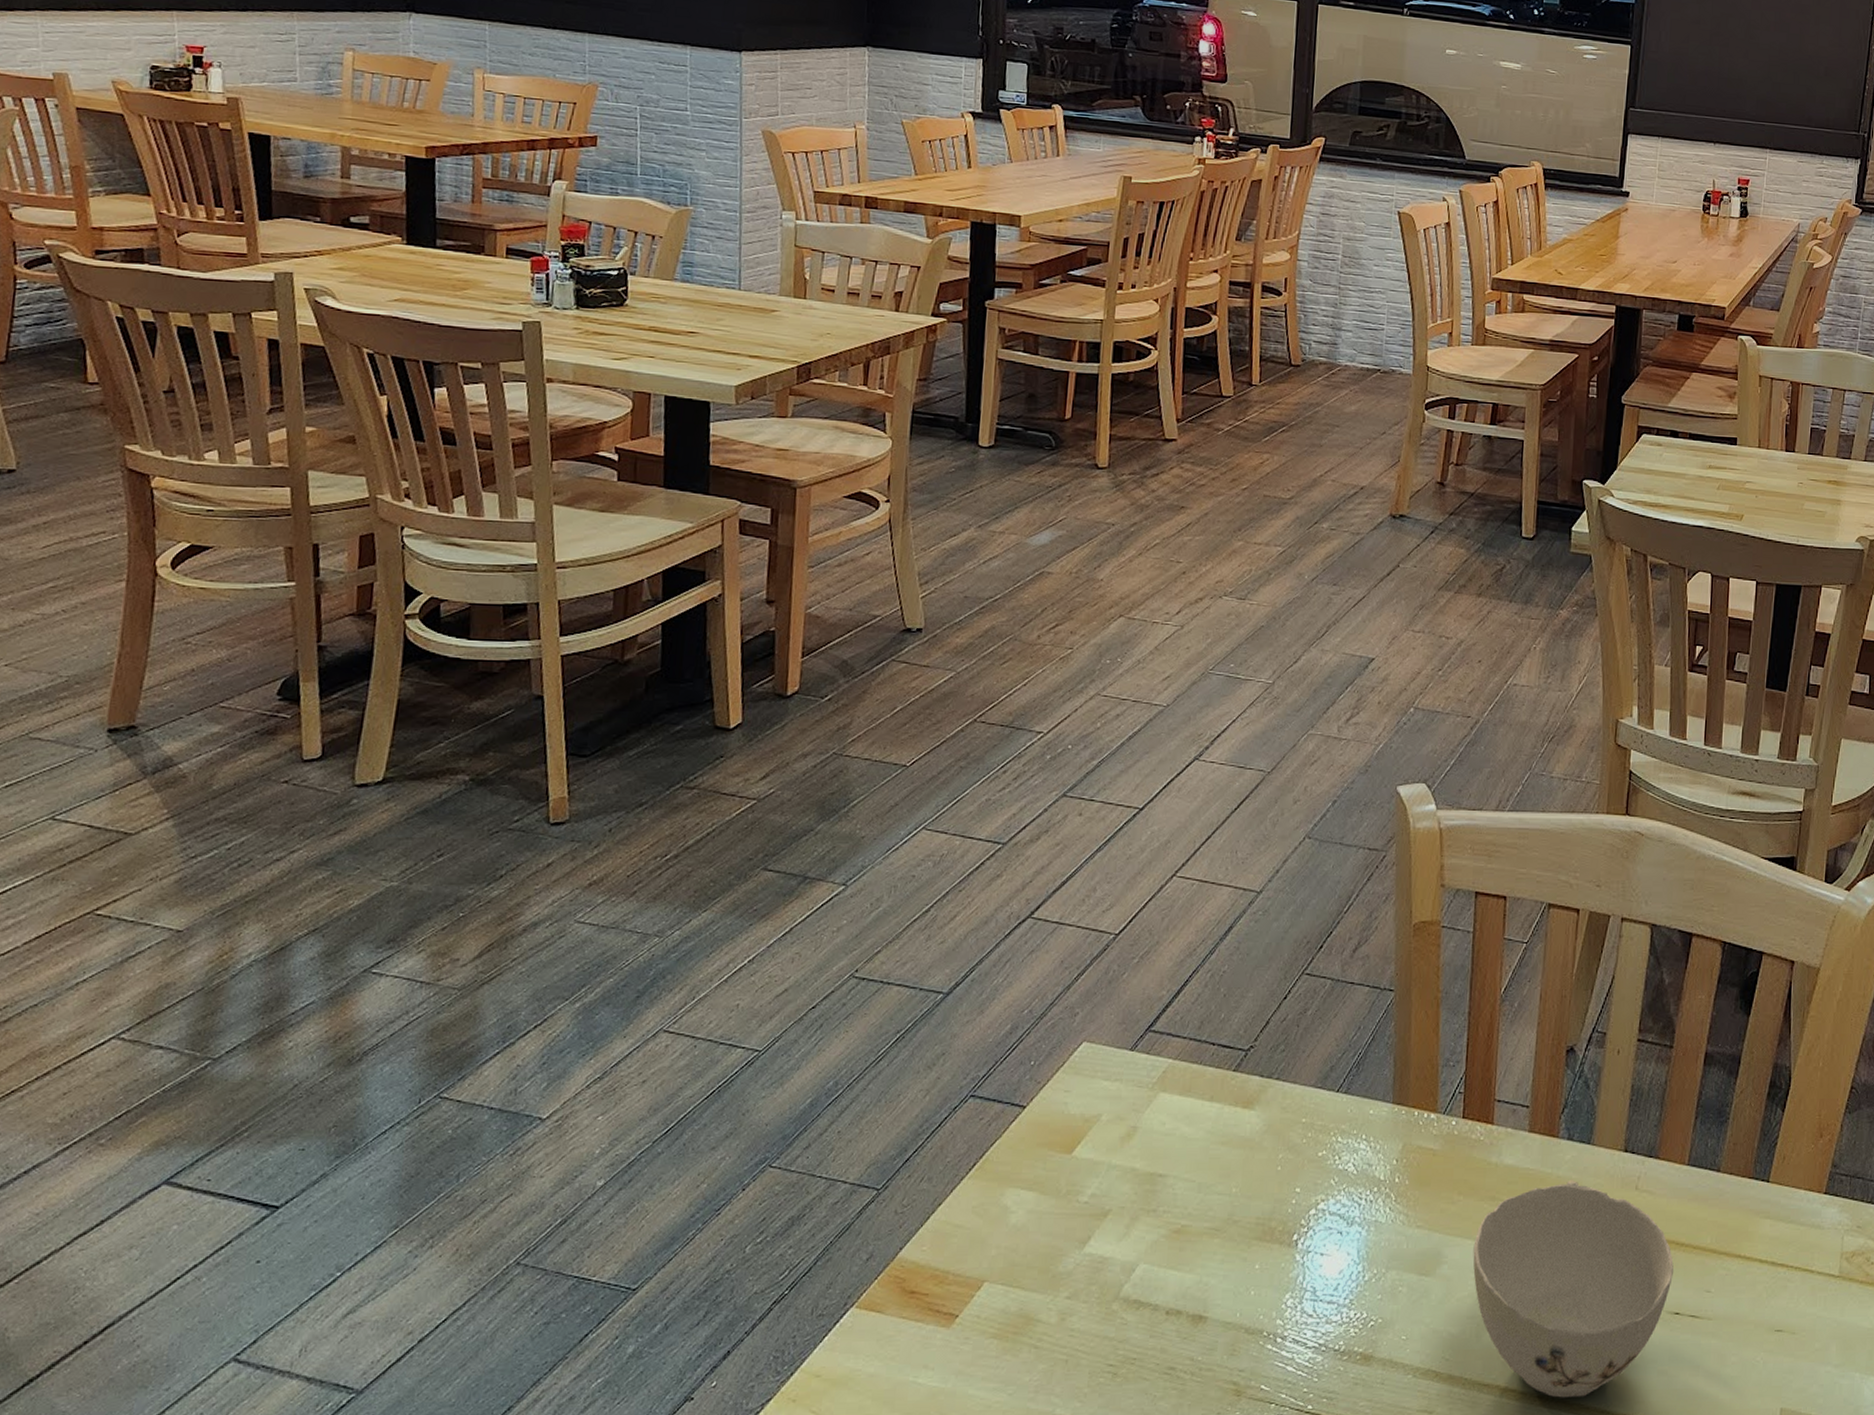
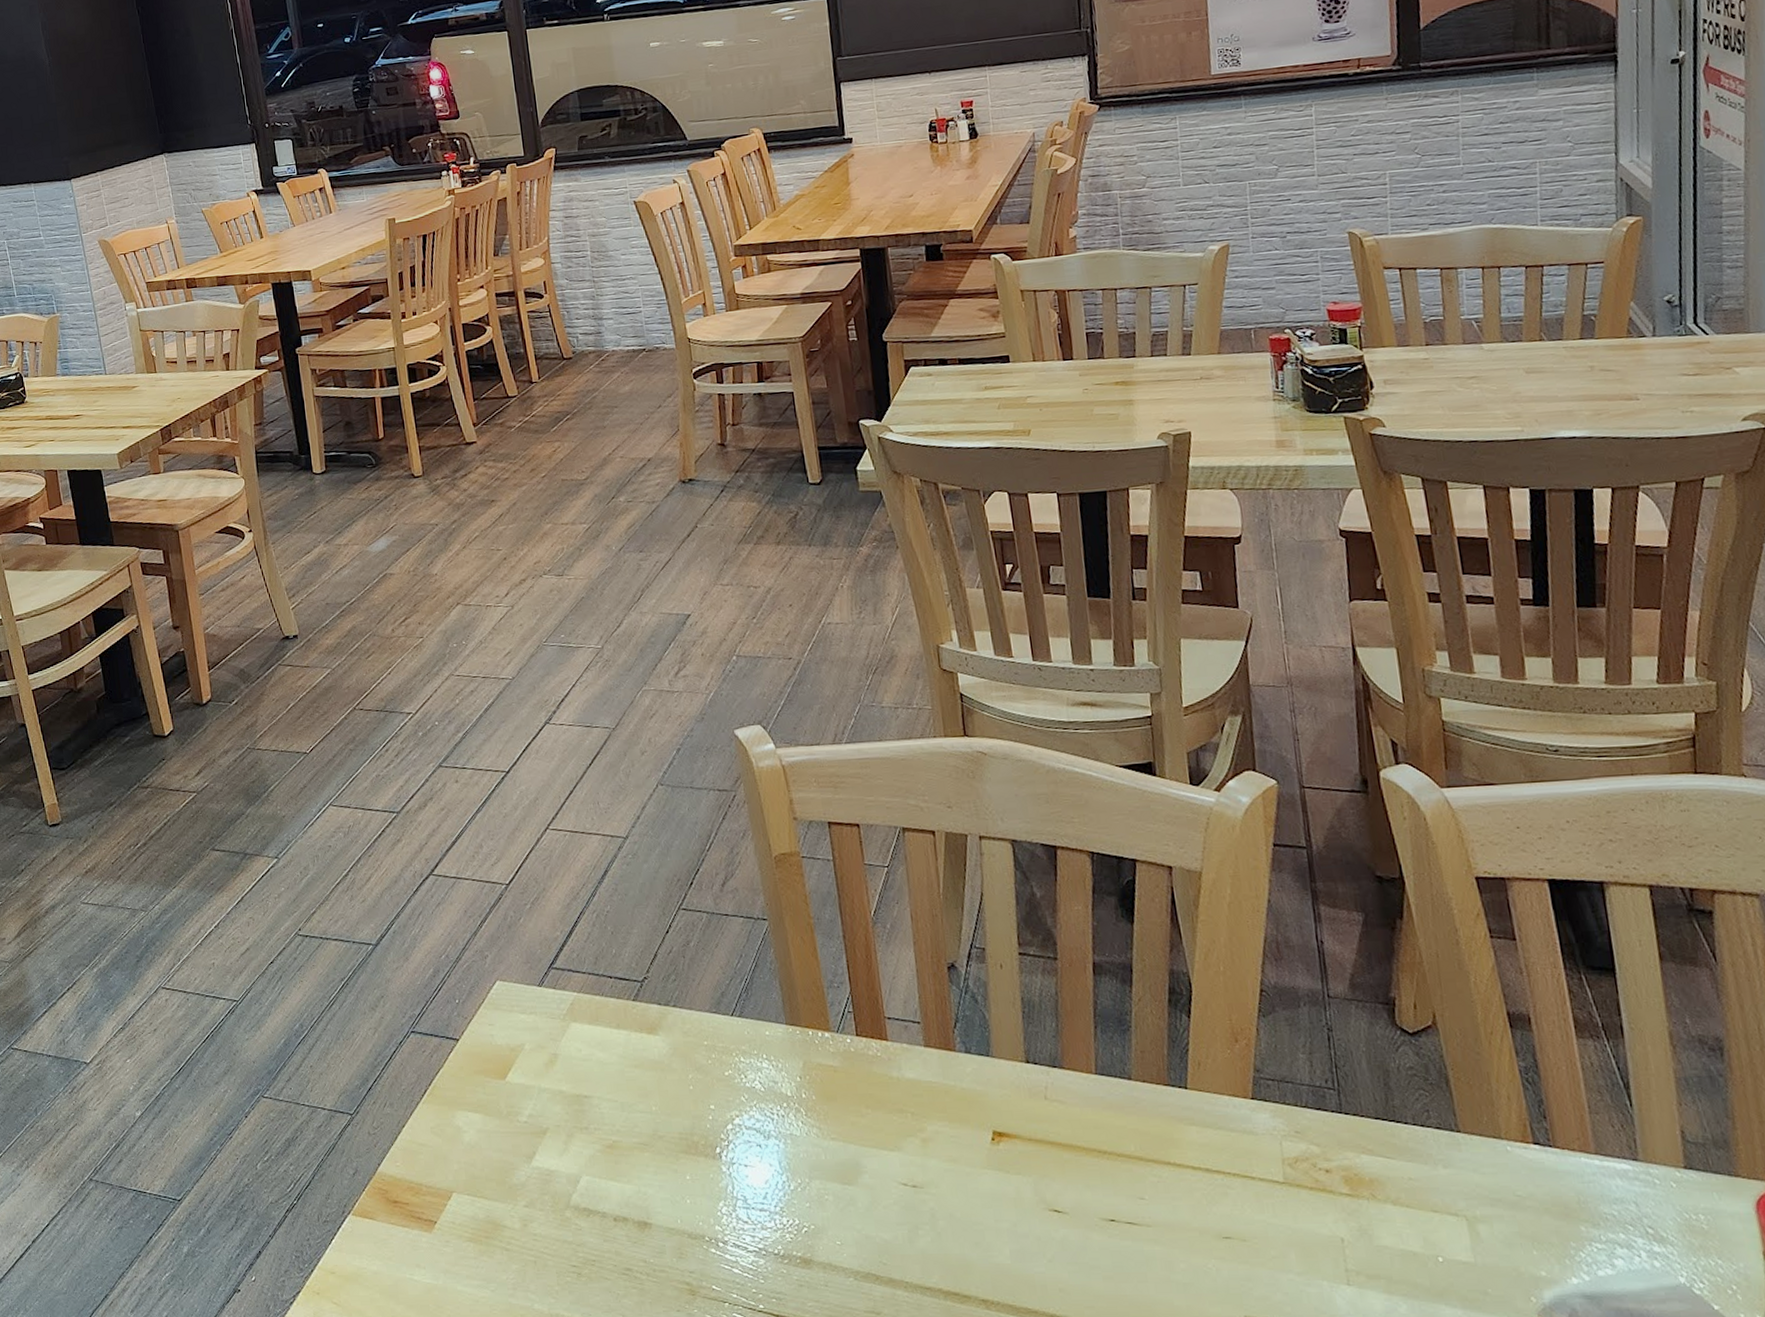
teacup: present [1473,1179,1674,1398] -> none [890,1091,1101,1302]

